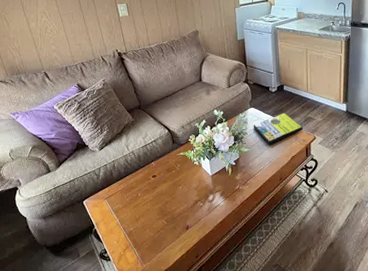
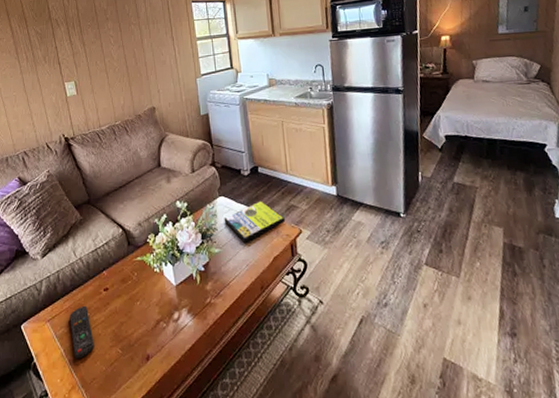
remote control: none [124,188,144,227] -> present [70,305,94,359]

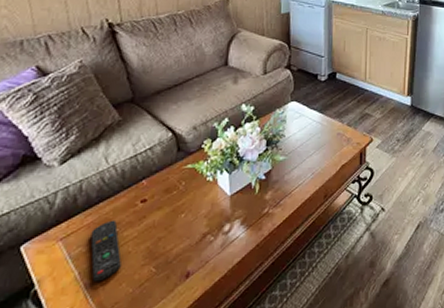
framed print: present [224,200,285,243] -> none [293,108,357,150]

